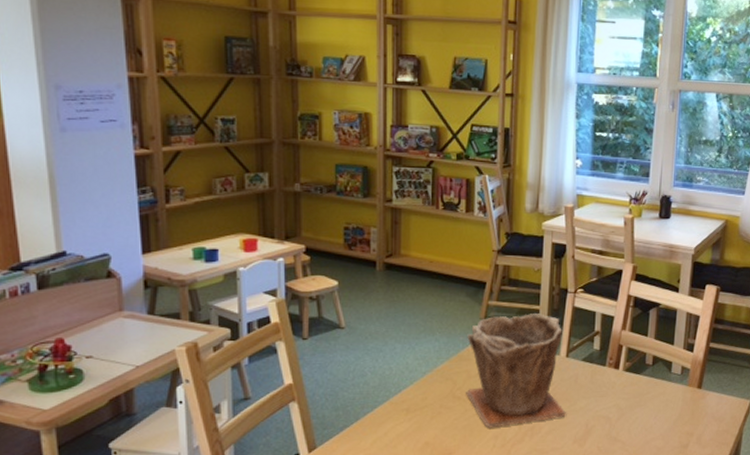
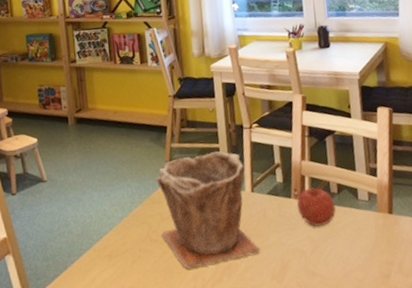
fruit: none [609,358,649,395] -> present [296,187,336,227]

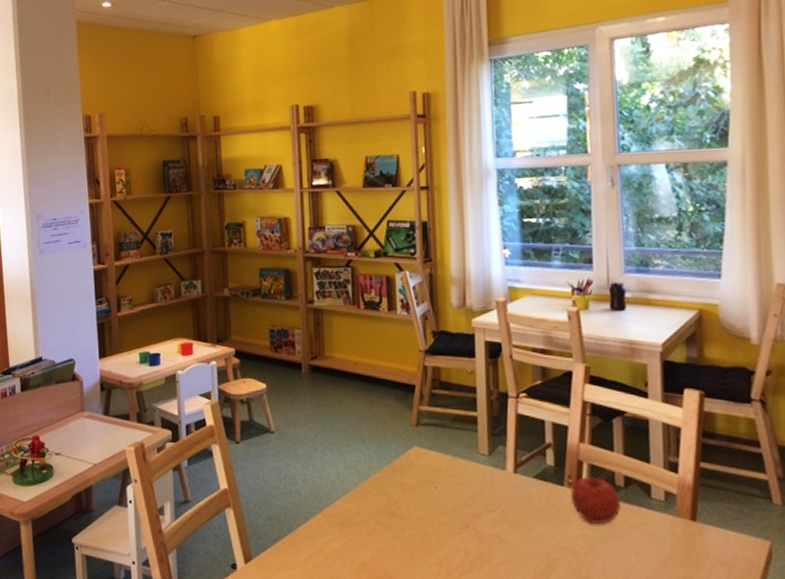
plant pot: present [156,151,261,269] -> none [399,421,522,553]

